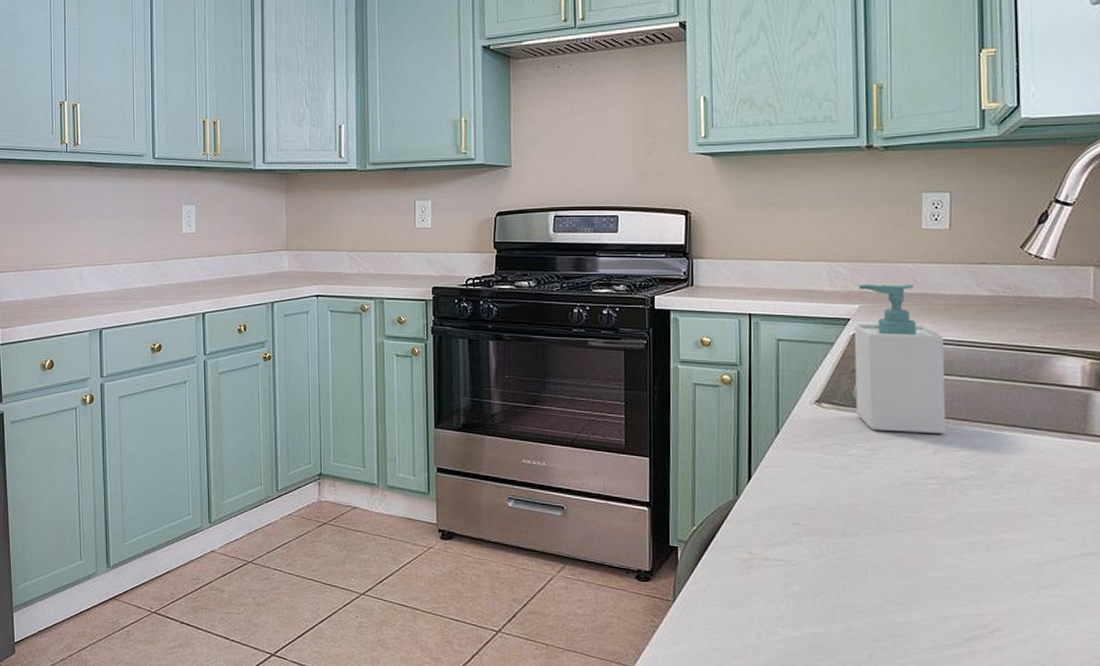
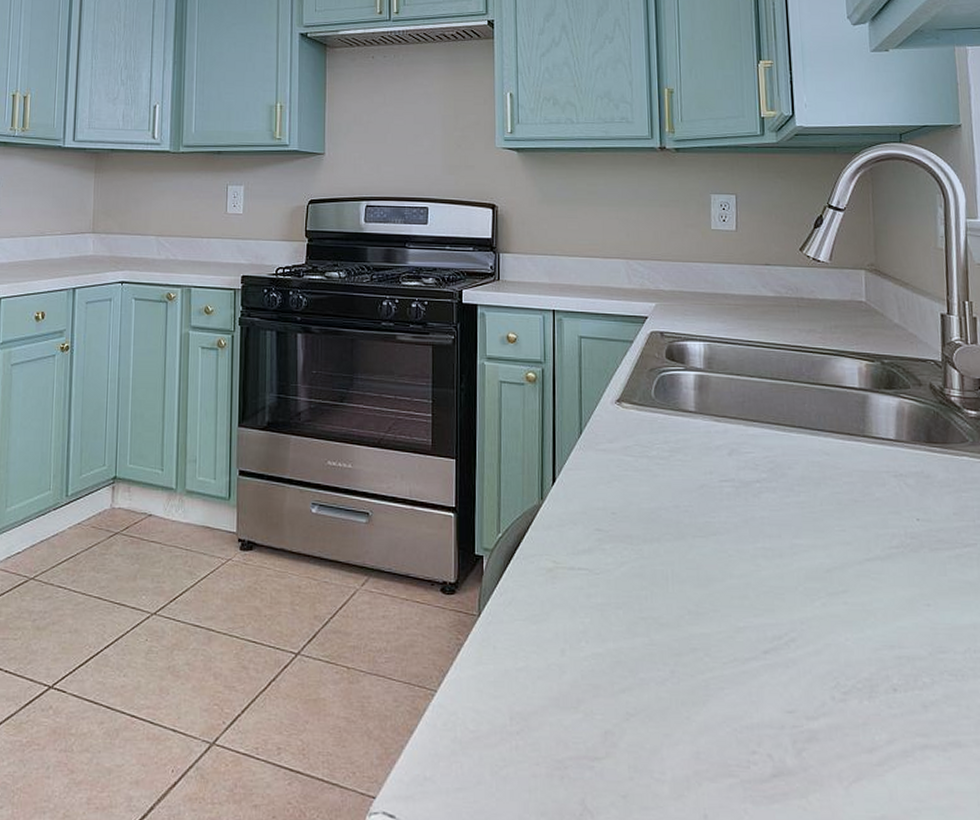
soap bottle: present [854,284,946,435] -> none [651,283,738,436]

